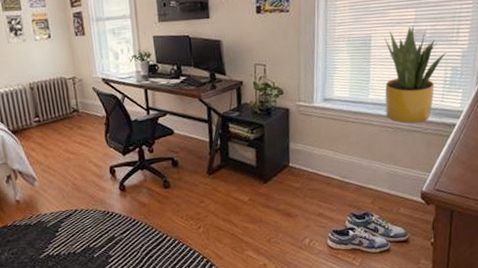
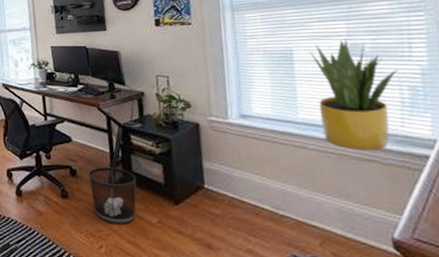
waste bin: none [189,155,233,206] -> present [88,167,137,224]

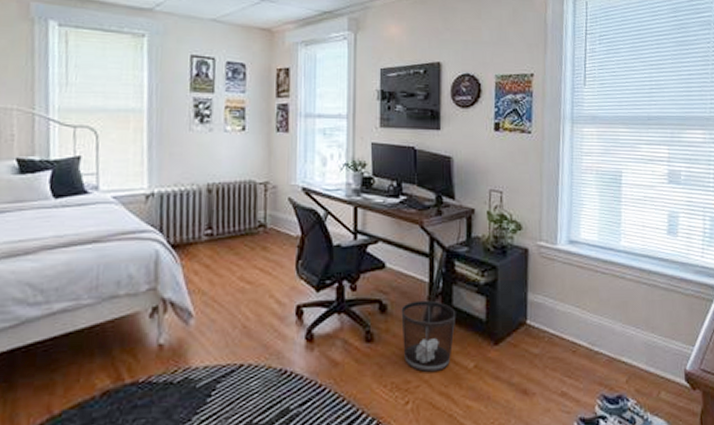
planter: present [310,39,398,151] -> none [636,164,704,282]

